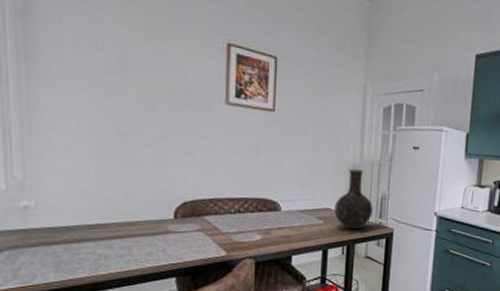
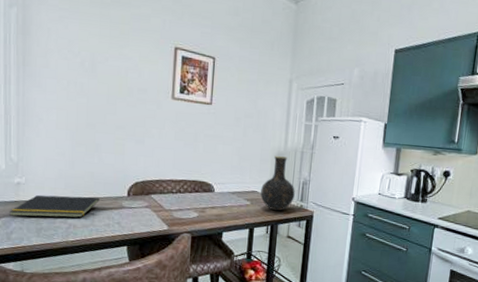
notepad: none [15,220,138,248] -> present [10,194,100,218]

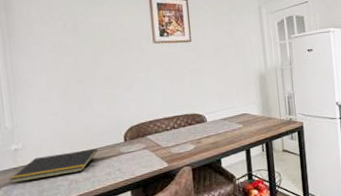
vase: present [260,156,295,211] -> none [250,76,283,129]

